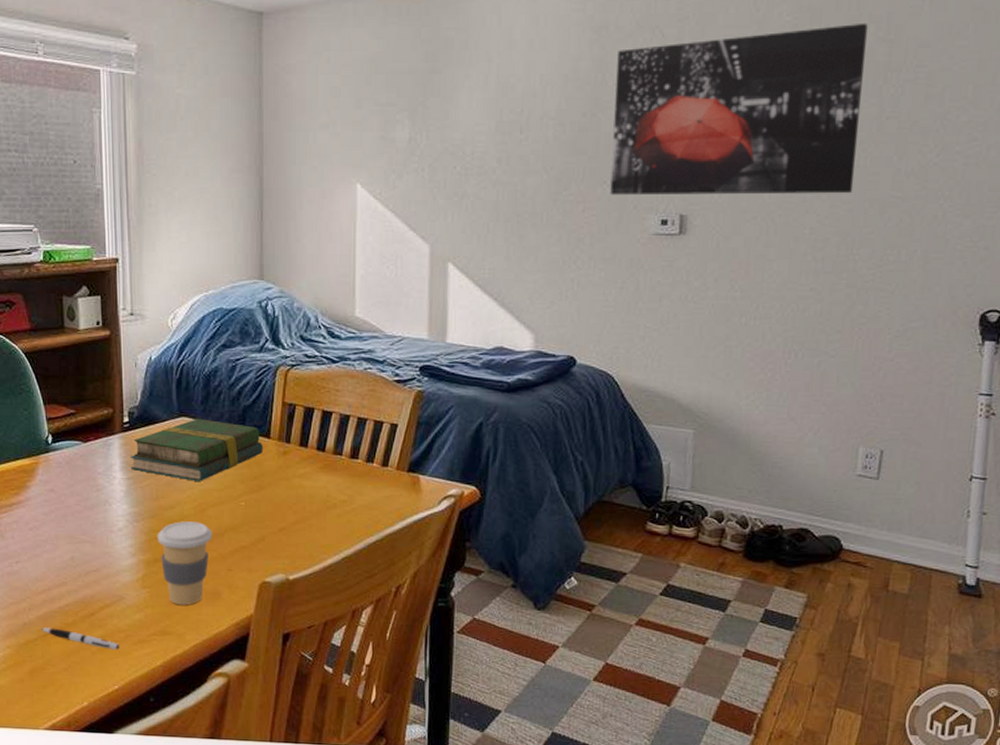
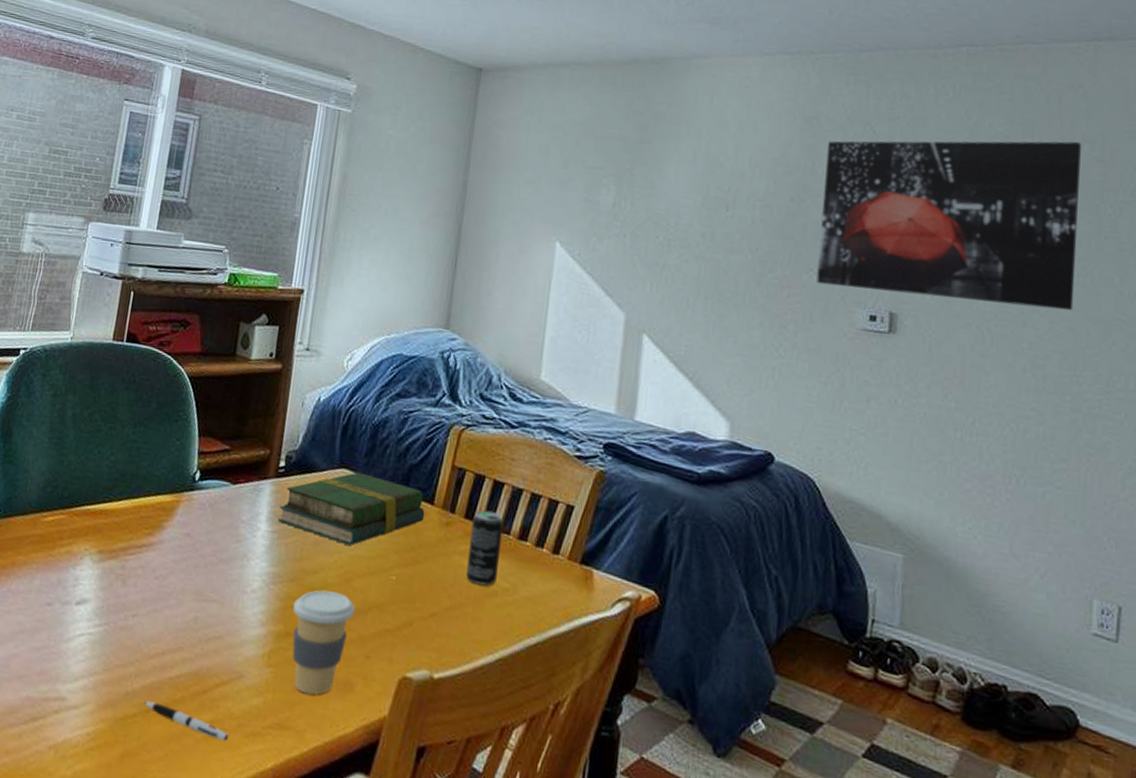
beverage can: none [307,437,335,500] -> present [466,510,503,586]

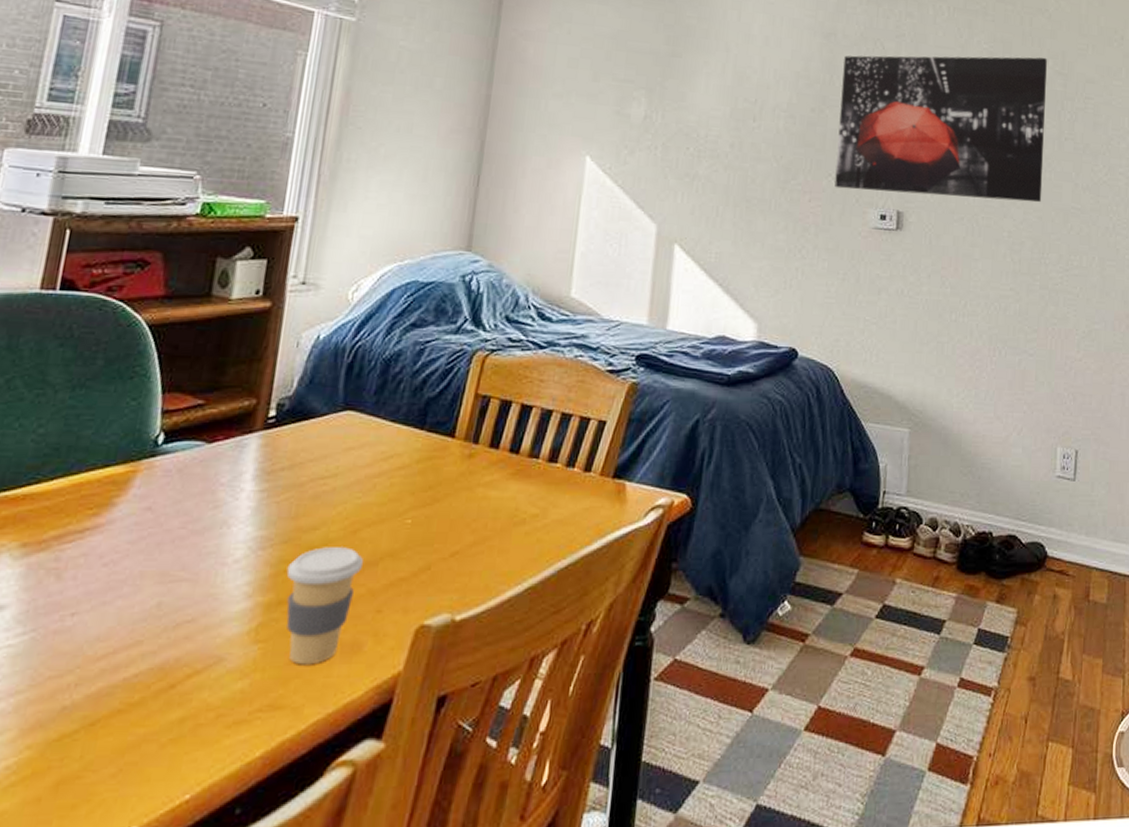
pen: present [144,700,229,742] -> none [88,711,204,739]
book: present [277,472,425,546] -> none [266,413,445,493]
beverage can: present [466,510,503,586] -> none [491,436,532,515]

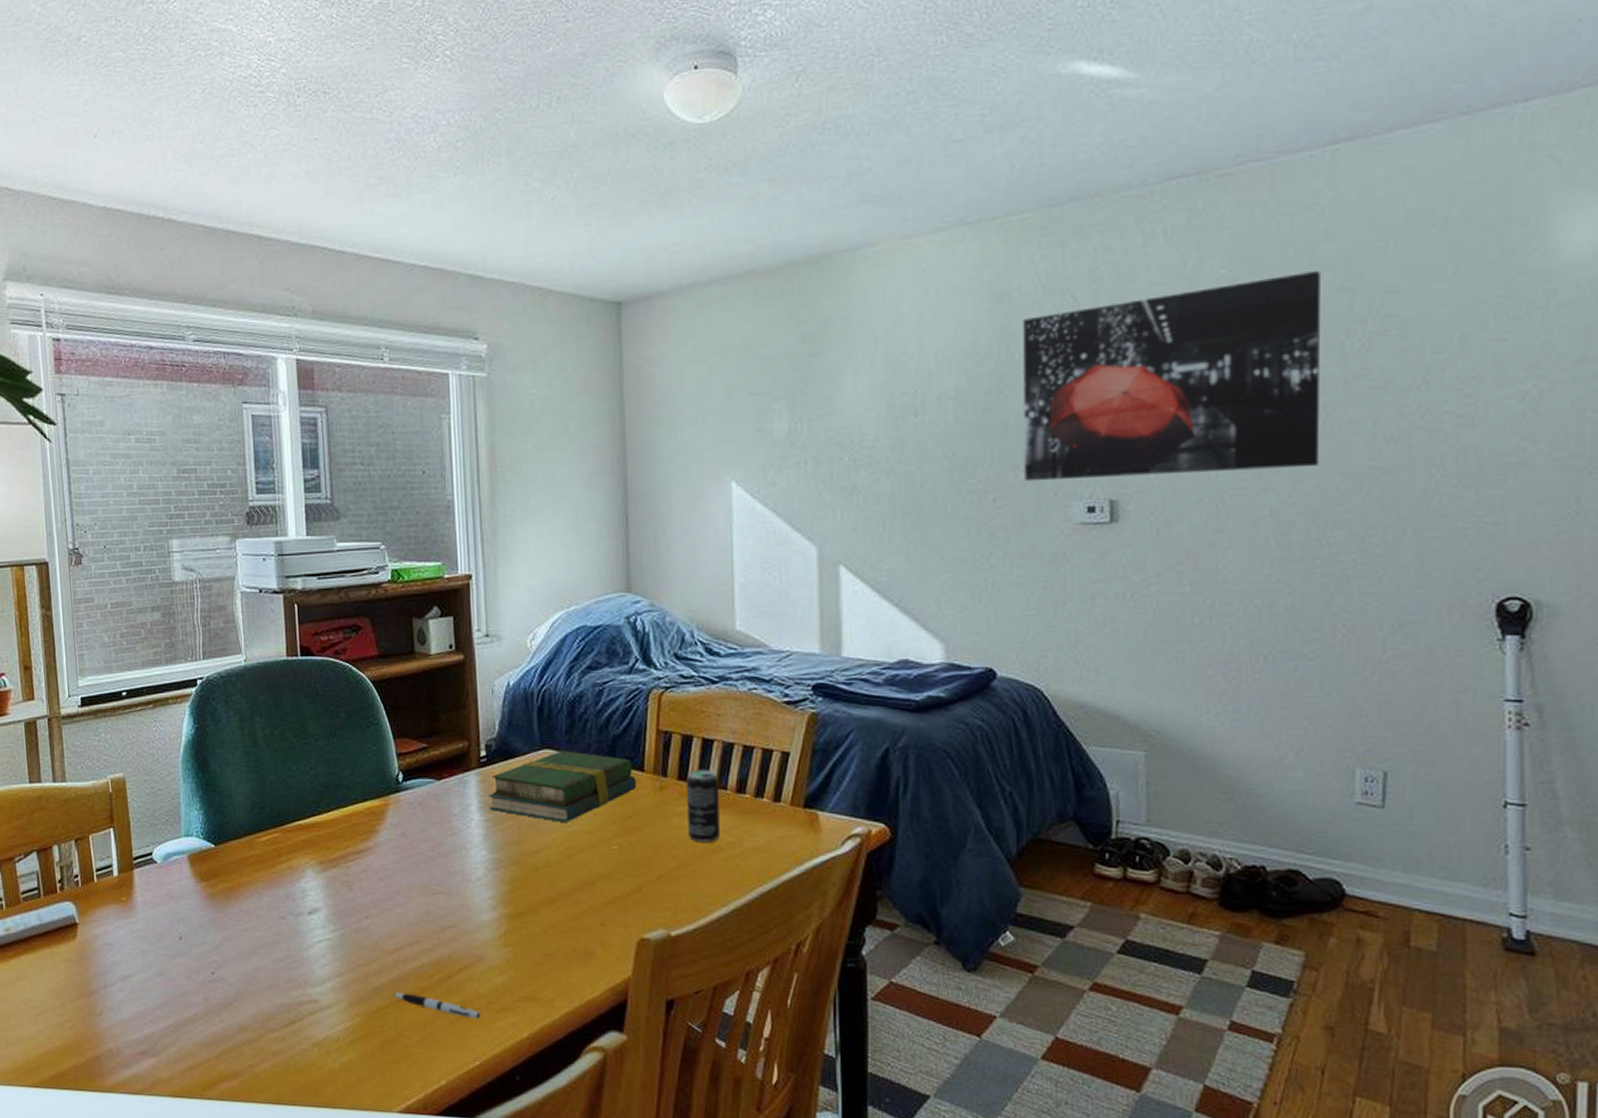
pen: none [88,711,204,739] -> present [393,992,480,1020]
book: none [266,413,445,493] -> present [488,751,637,822]
coffee cup: present [286,547,363,665] -> none [520,869,582,967]
beverage can: none [491,436,532,515] -> present [687,769,720,842]

